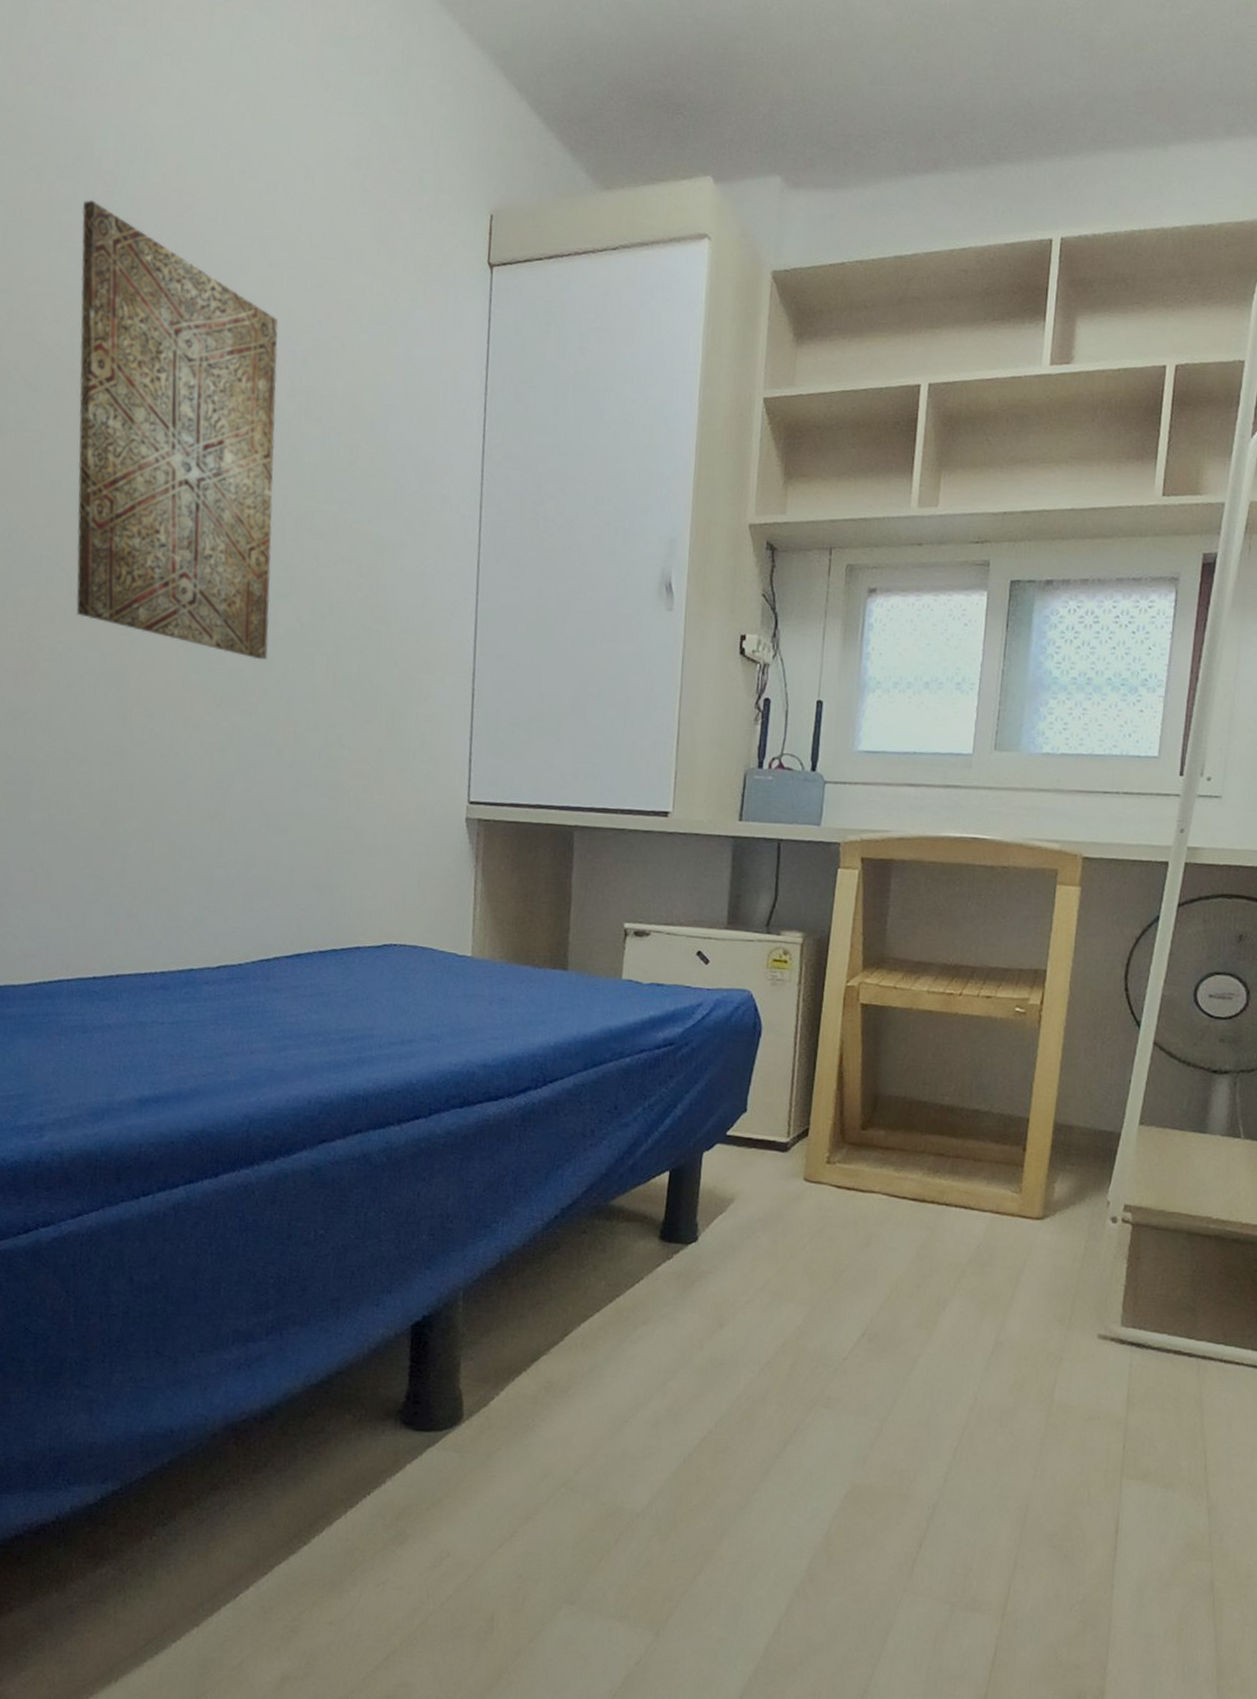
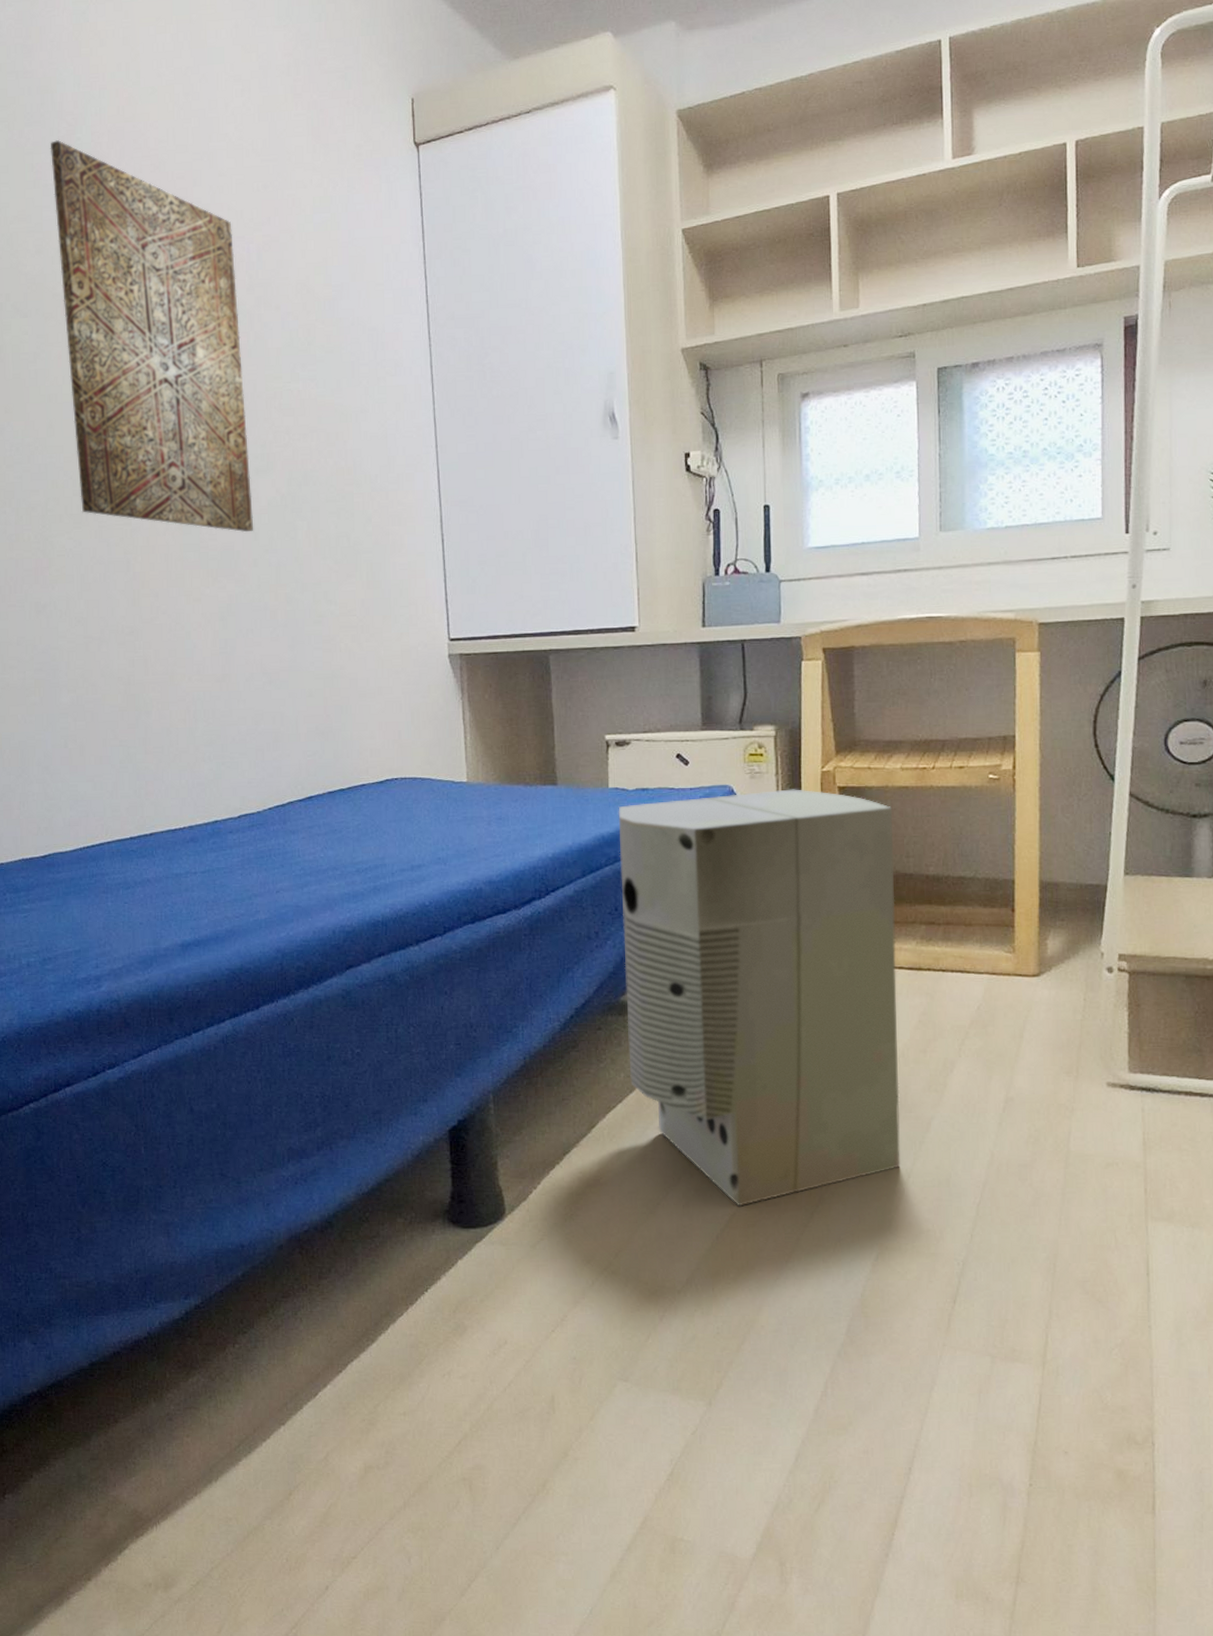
air purifier: none [611,998,914,1431] -> present [618,789,901,1207]

